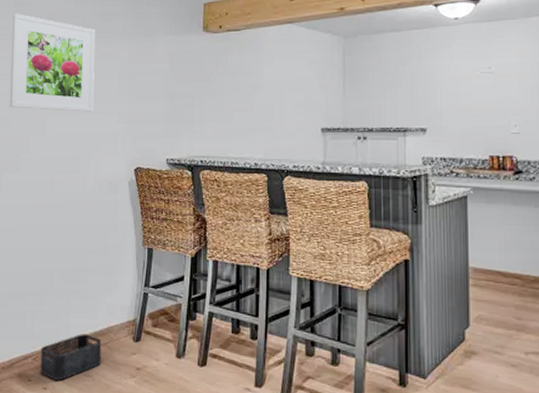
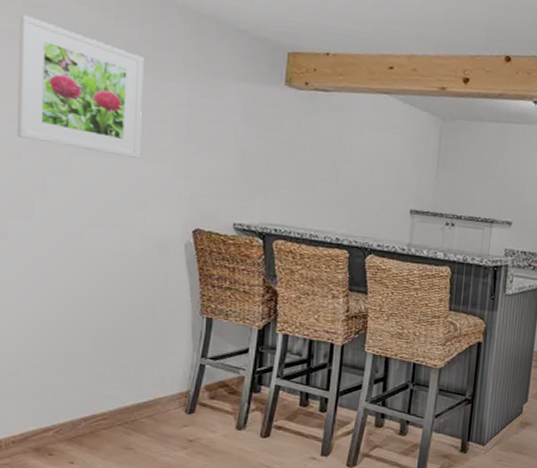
storage bin: present [40,334,102,381] -> none [65,405,146,454]

